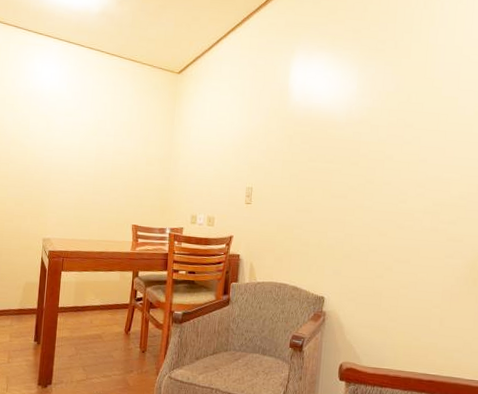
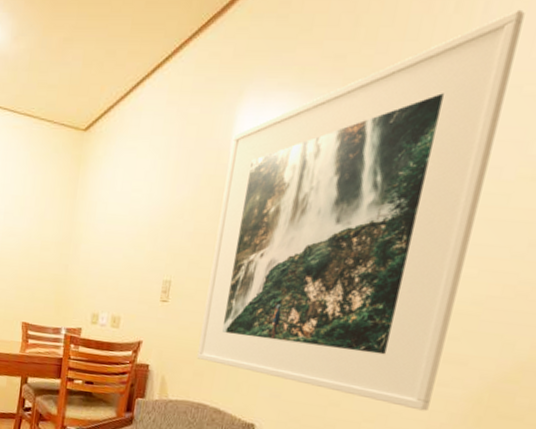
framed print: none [276,9,465,277] -> present [197,9,525,411]

